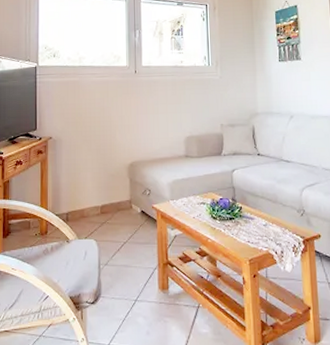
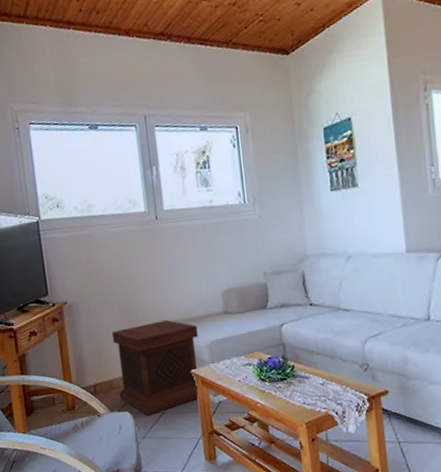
side table: none [87,159,162,244] -> present [111,320,200,416]

